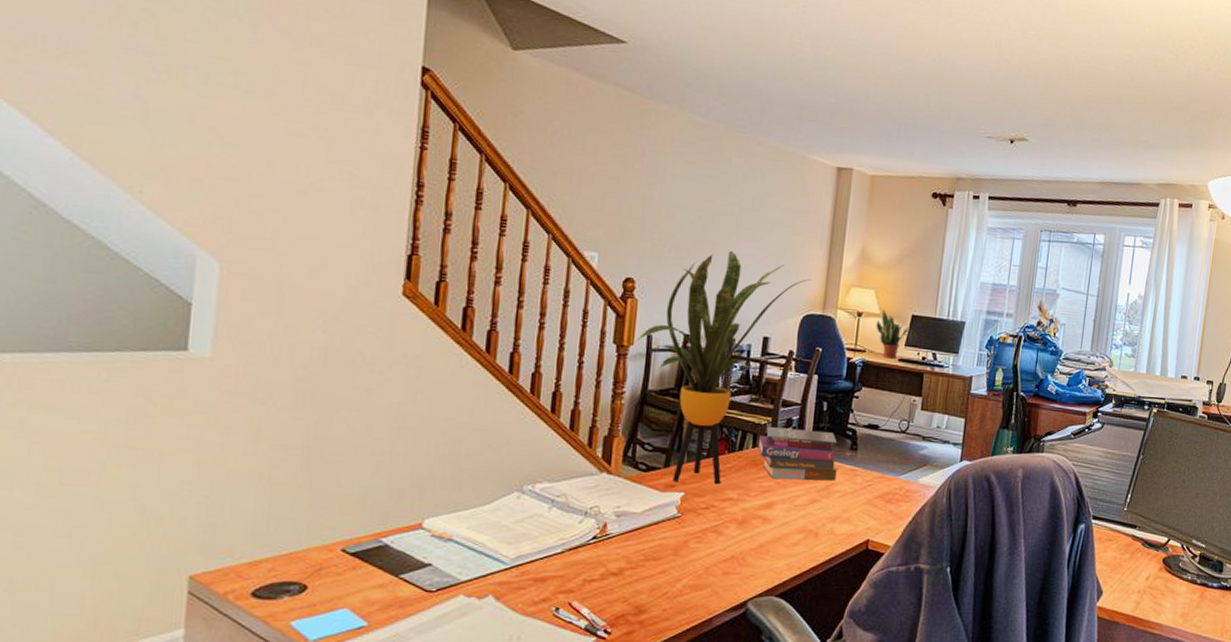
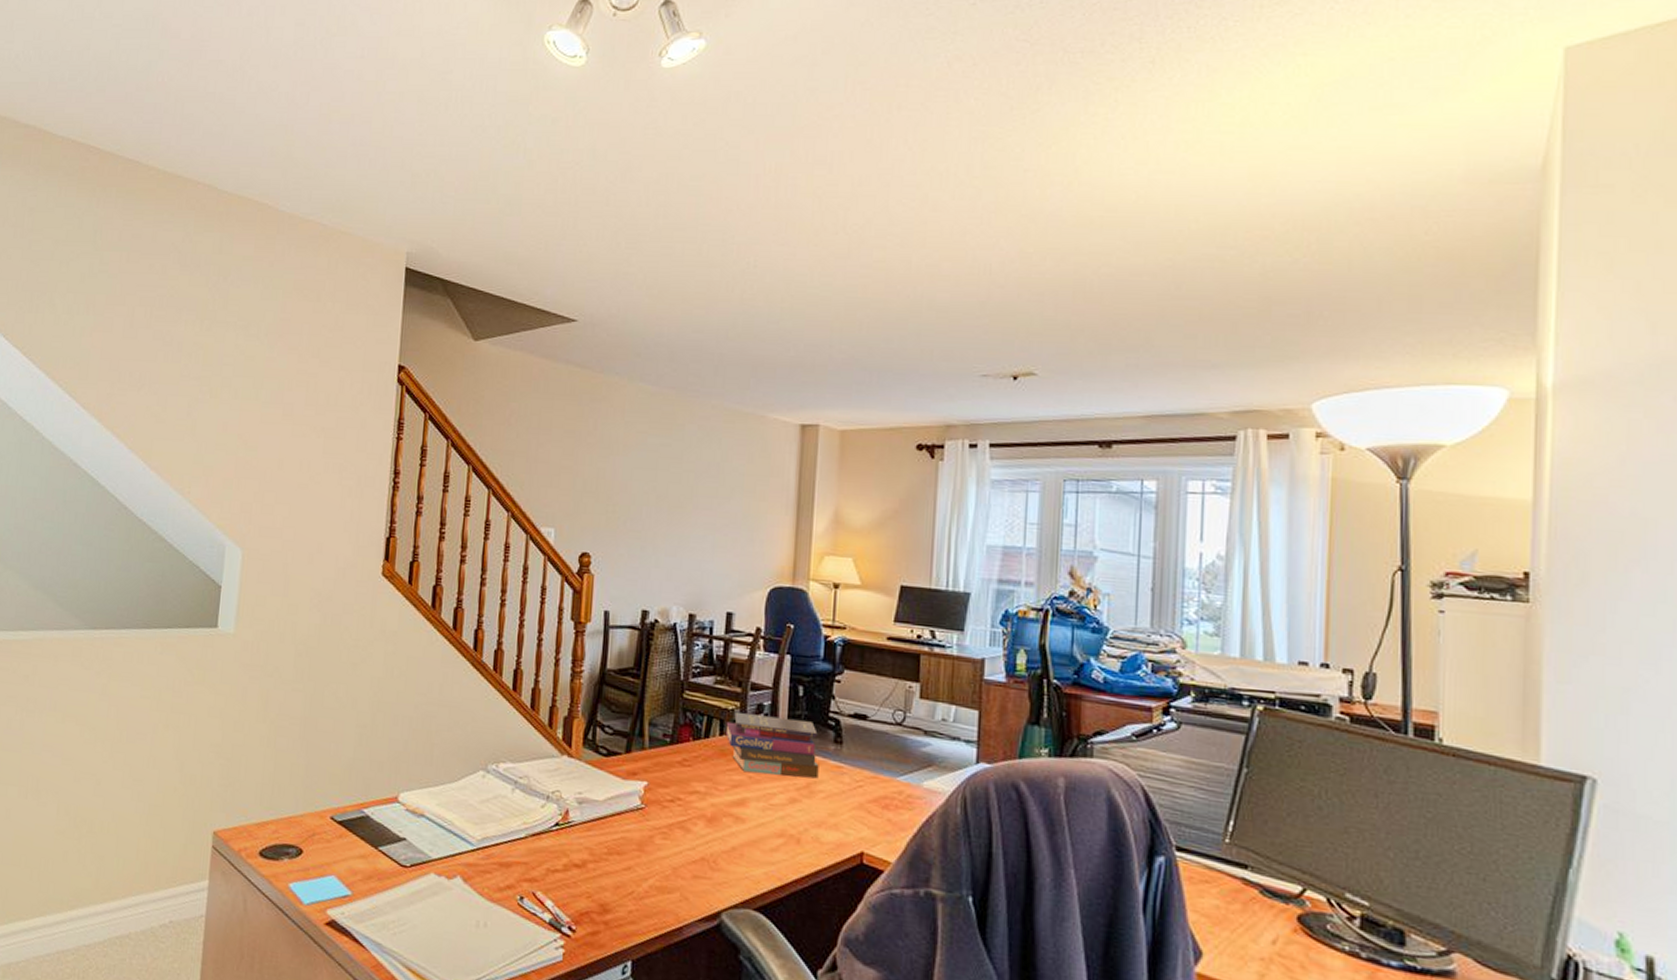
house plant: present [637,250,812,485] -> none [594,520,778,775]
potted plant: present [876,309,909,359] -> none [857,580,898,637]

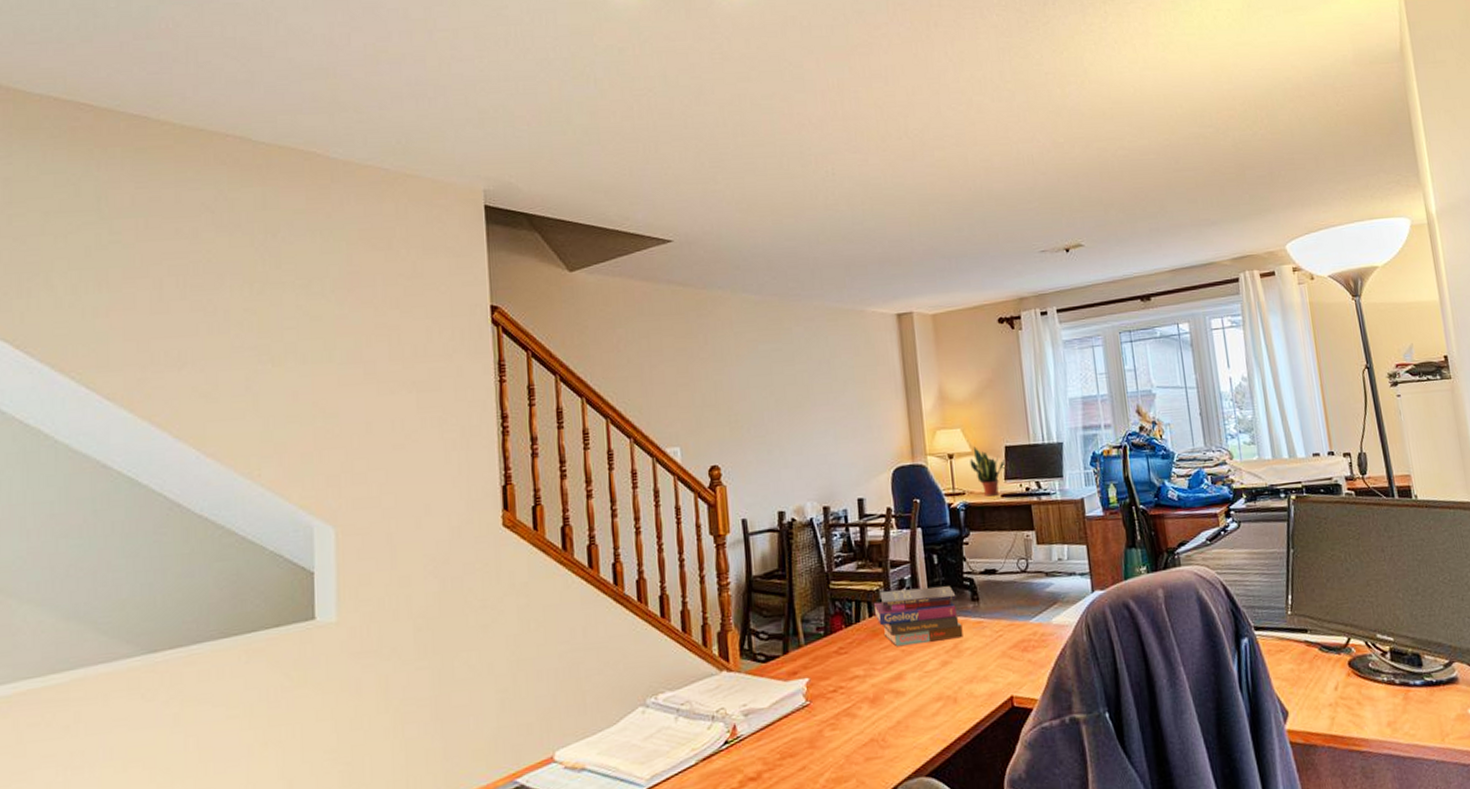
potted plant: none [857,580,898,637] -> present [969,446,1005,497]

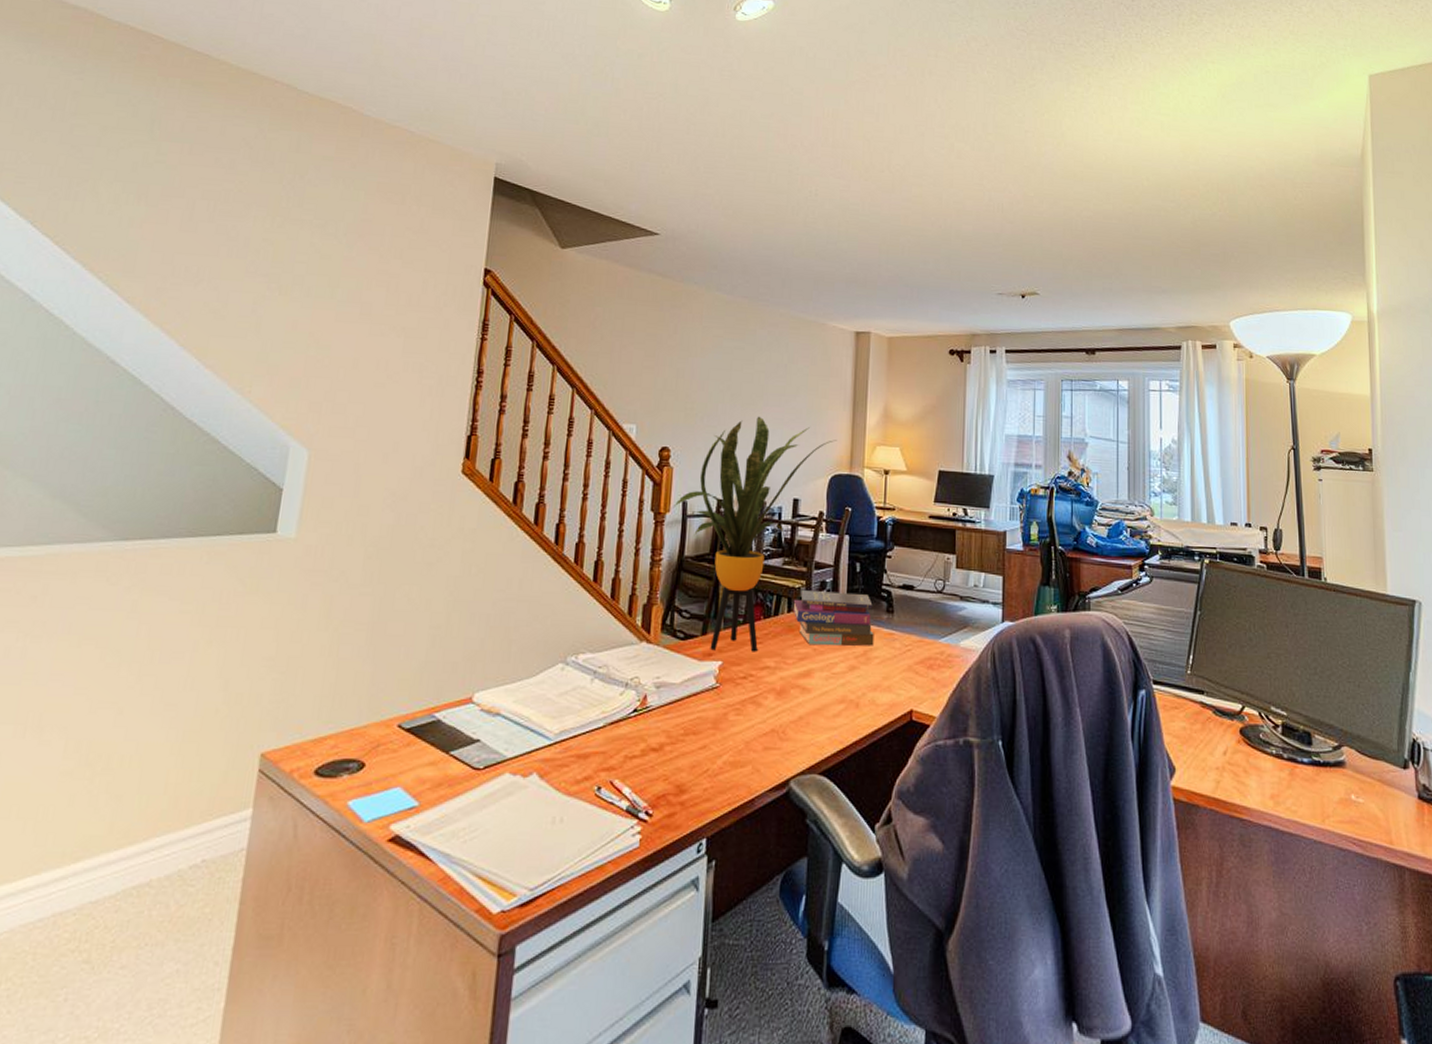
house plant: none [732,418,895,669] -> present [673,416,838,652]
potted plant: present [969,446,1005,497] -> none [903,466,937,516]

